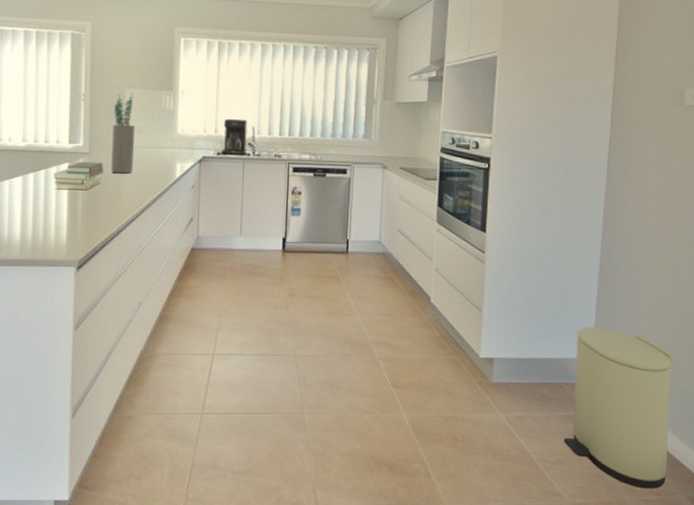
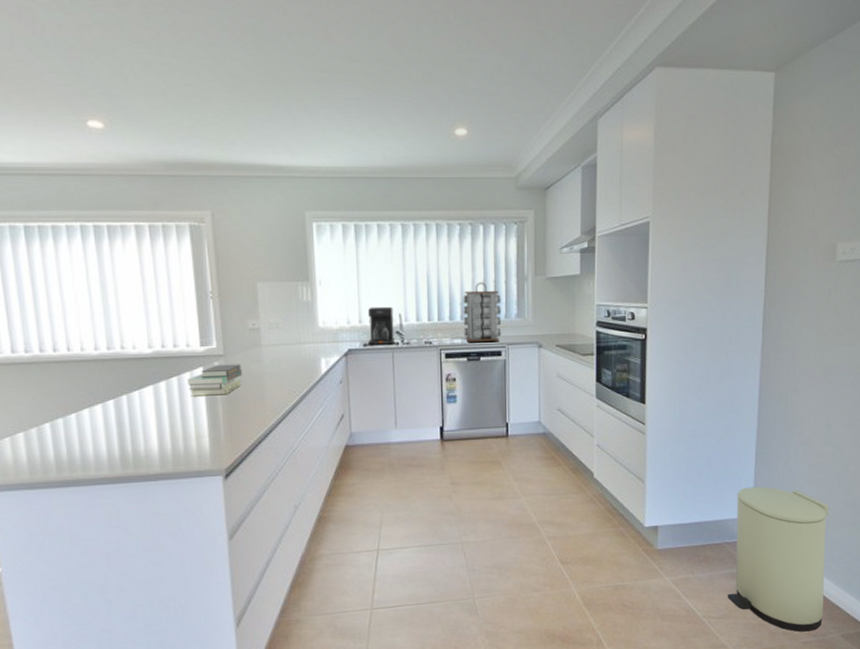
vase: present [111,93,136,174] -> none [246,286,275,374]
spice rack: none [312,102,350,160] -> present [463,282,502,343]

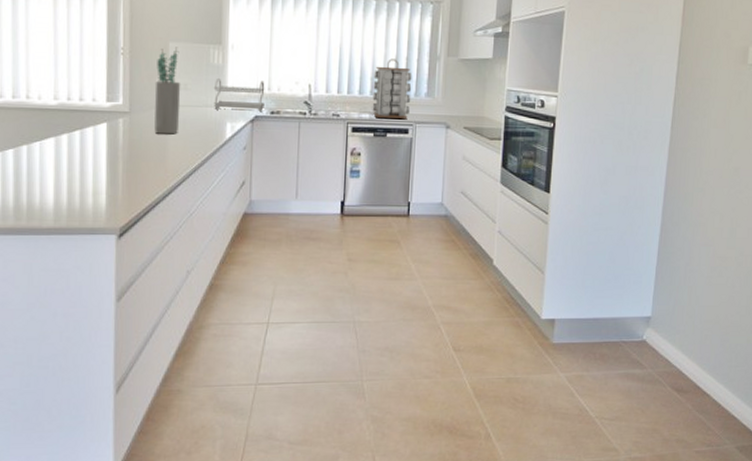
books: present [187,364,243,397] -> none [89,121,147,153]
vase: none [246,286,275,374] -> present [154,47,181,135]
dish rack: none [305,314,357,346] -> present [213,77,265,113]
coffee maker: present [368,306,395,345] -> none [275,75,304,114]
pedal bin: present [727,486,830,632] -> none [621,286,730,441]

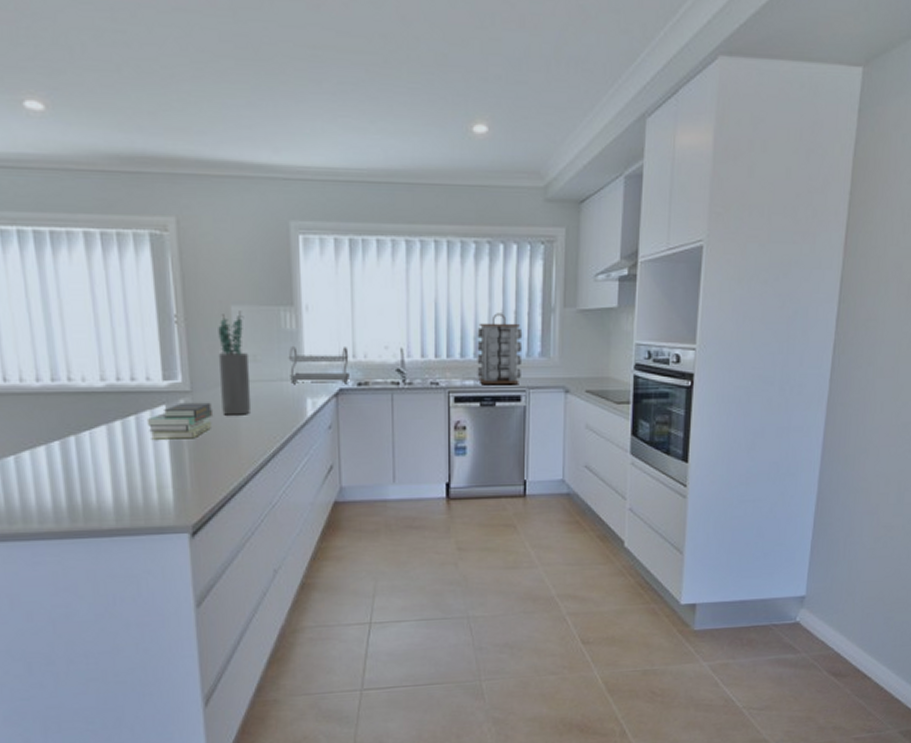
books: none [89,121,147,153] -> present [146,402,214,440]

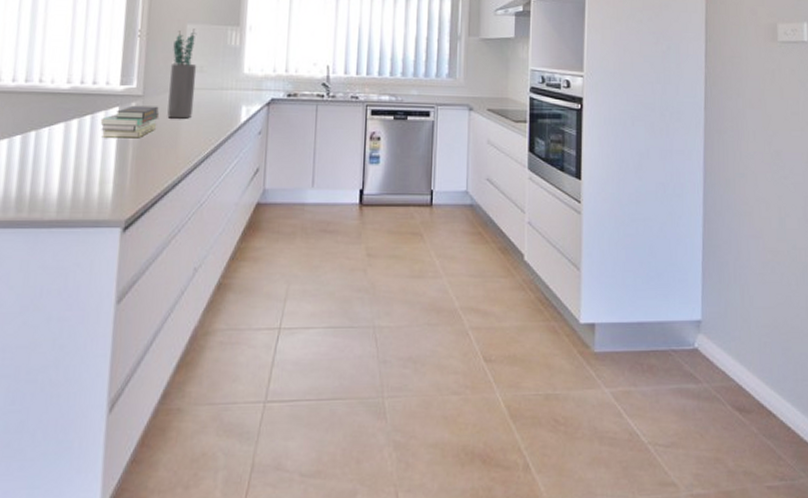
dish rack: present [288,345,350,385] -> none [229,59,283,95]
spice rack: present [477,313,523,385] -> none [392,39,433,102]

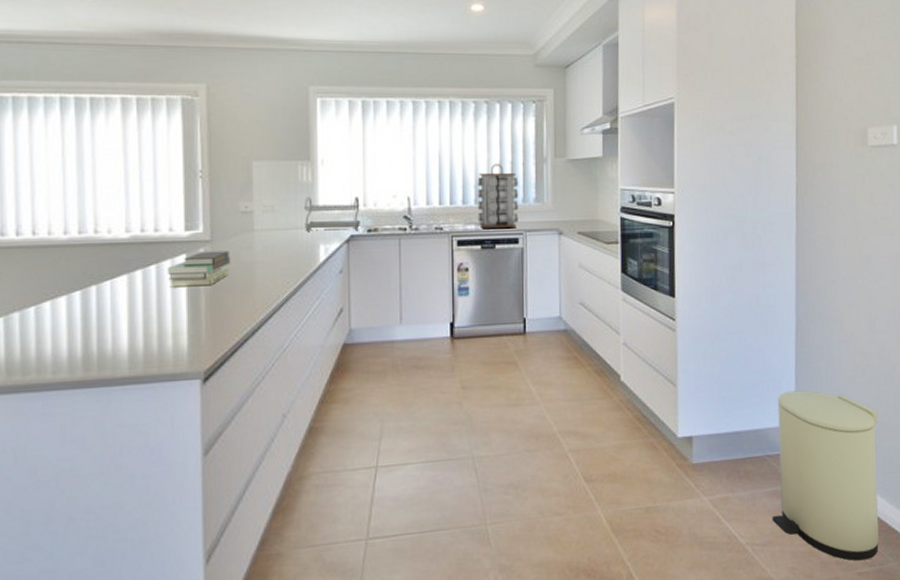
vase: present [167,28,197,119] -> none [238,166,268,263]
dish rack: none [229,59,283,95] -> present [303,196,360,231]
spice rack: none [392,39,433,102] -> present [477,164,519,229]
pedal bin: none [676,284,790,473] -> present [772,390,879,561]

